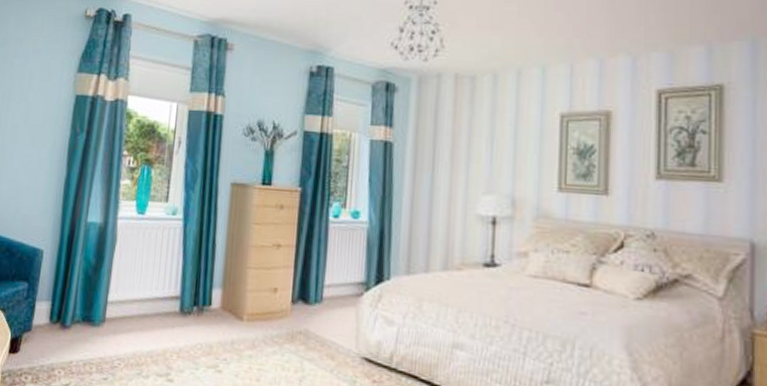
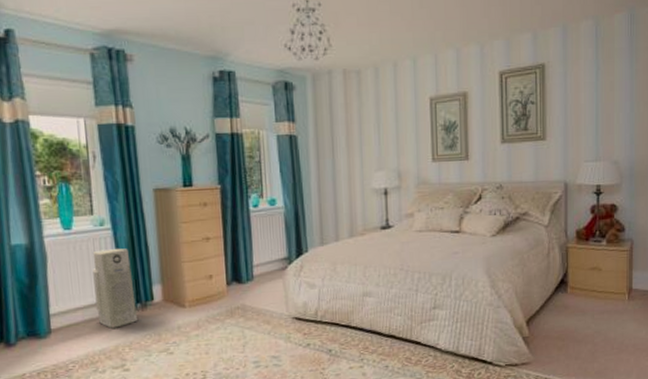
air purifier: none [153,240,195,330] -> present [92,248,137,329]

